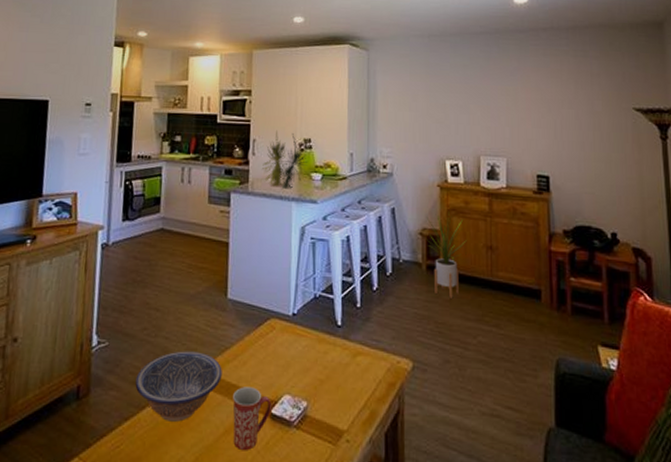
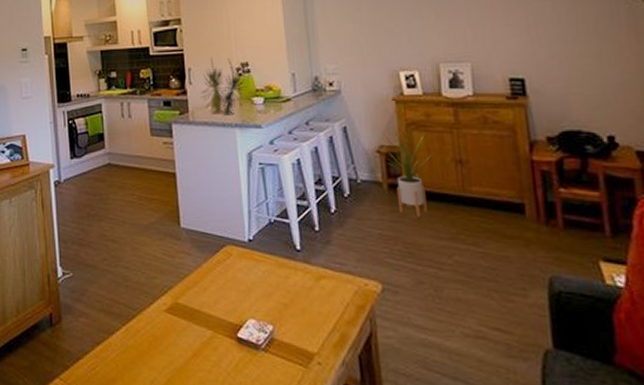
decorative bowl: present [135,351,222,422] -> none [102,279,184,346]
mug: present [232,387,272,450] -> none [197,312,237,372]

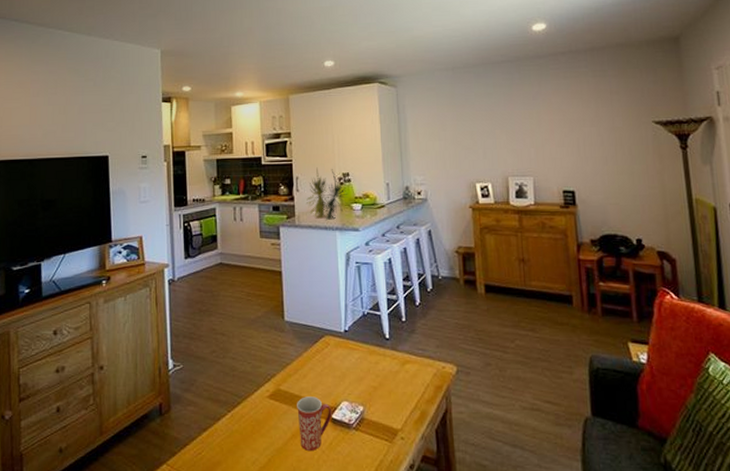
mug: none [197,312,237,372] -> present [297,396,332,450]
house plant: present [384,126,432,217] -> none [462,230,500,308]

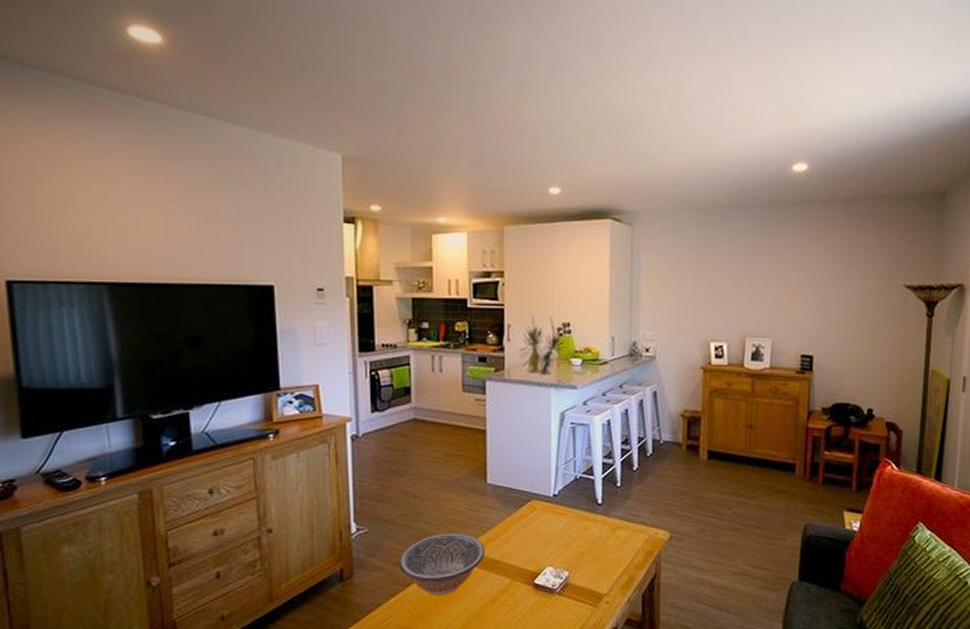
decorative bowl: none [210,368,285,430] -> present [399,533,485,595]
mug: present [297,396,332,450] -> none [497,562,535,615]

